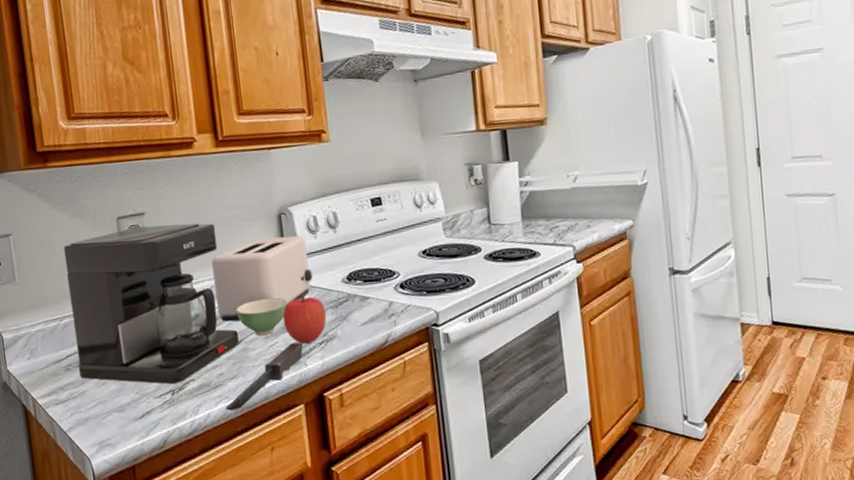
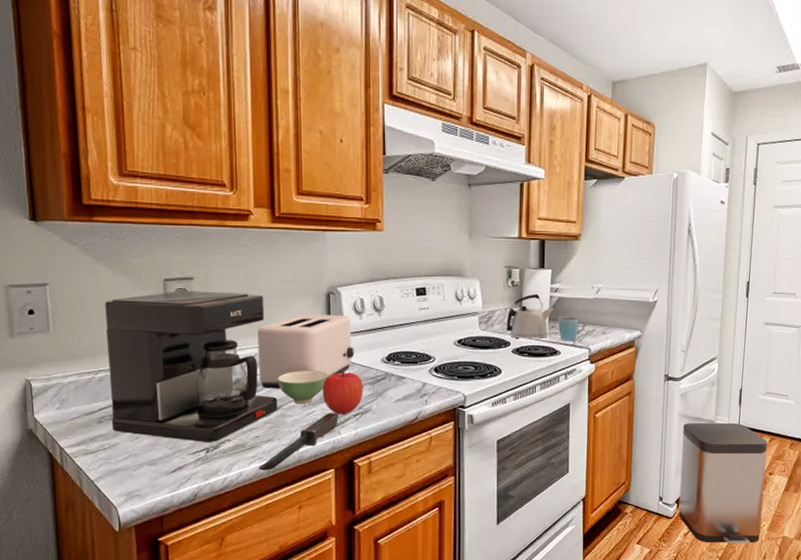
kettle: none [473,191,527,243] -> present [506,294,554,338]
mug: none [533,211,567,240] -> present [558,317,587,341]
pedal bin: none [701,318,822,470] -> present [678,422,767,544]

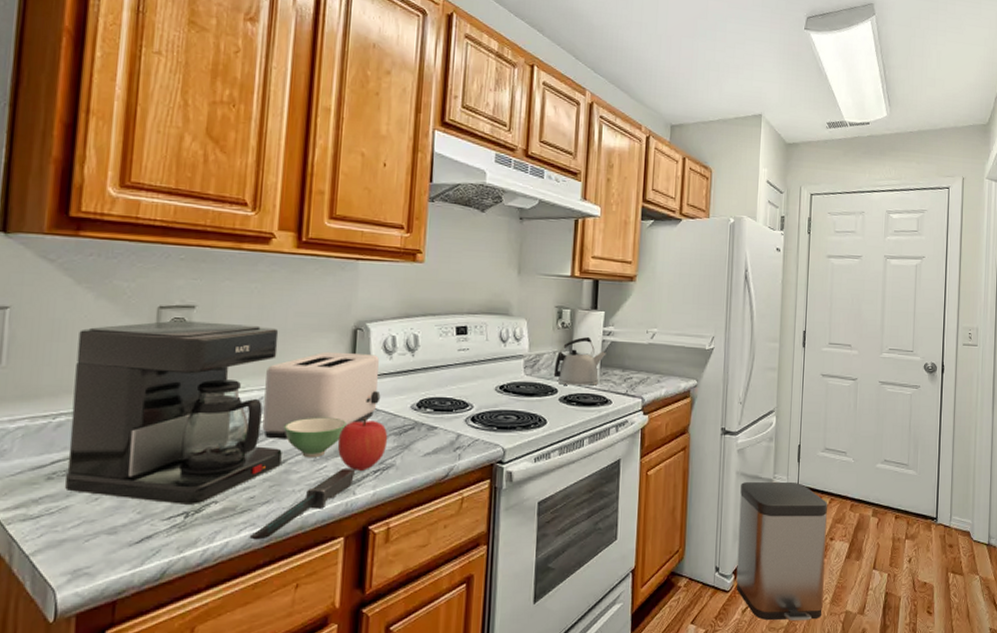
mug: present [558,317,587,341] -> none [610,362,641,390]

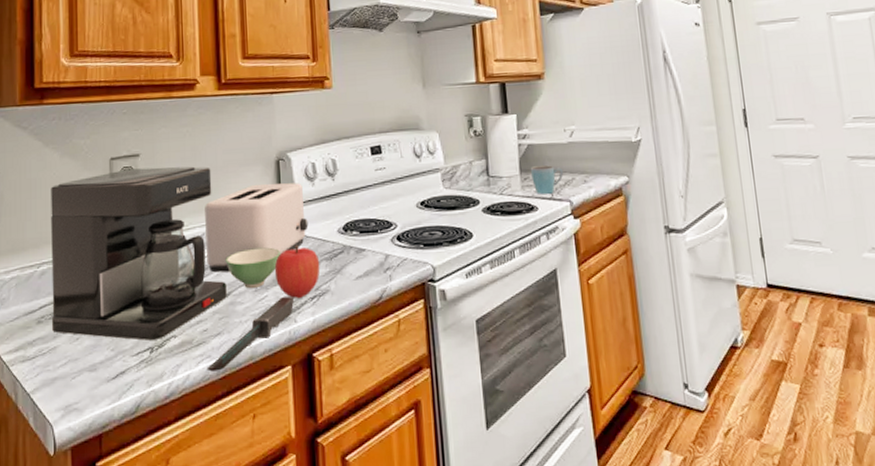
kettle: present [553,337,606,386] -> none [472,143,525,195]
mug: none [610,362,641,390] -> present [531,165,564,194]
pedal bin: present [736,481,827,622] -> none [698,280,826,446]

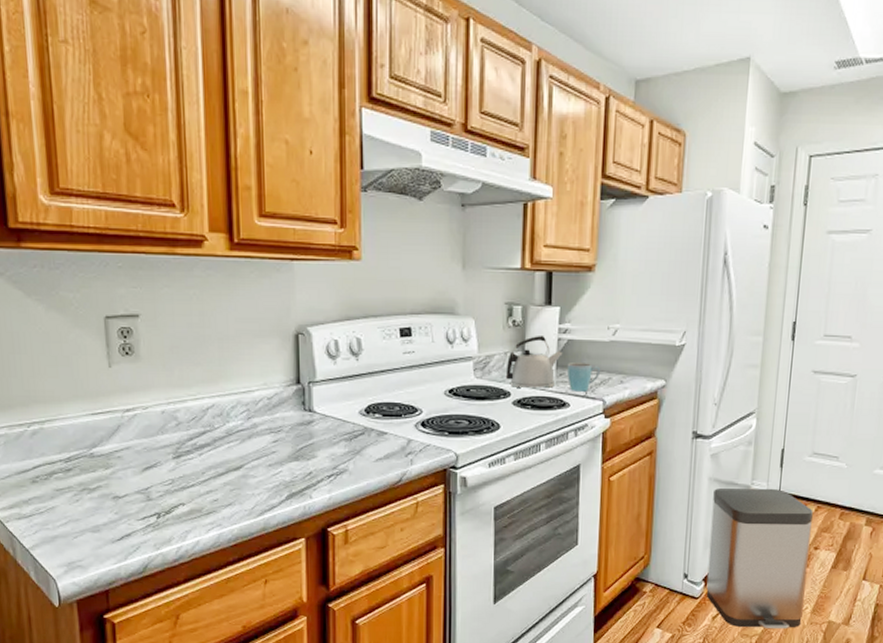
coffee maker: present [51,166,227,341] -> none [37,330,239,506]
toaster: present [205,183,309,273] -> none [214,357,328,445]
knife: present [207,297,294,372] -> none [217,474,309,539]
bowl: present [225,247,280,289] -> none [237,423,297,464]
fruit: present [274,245,320,299] -> none [290,424,339,477]
kettle: none [472,143,525,195] -> present [505,336,563,388]
pedal bin: none [698,280,826,446] -> present [706,488,813,630]

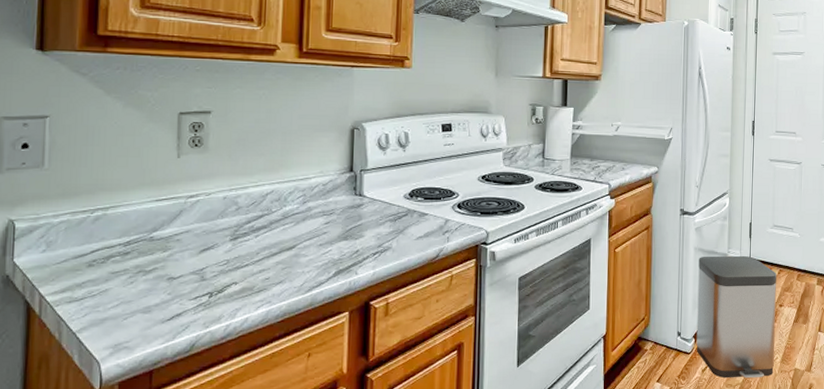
kettle: present [505,336,563,388] -> none [529,131,576,174]
mug: present [567,362,601,391] -> none [580,153,607,177]

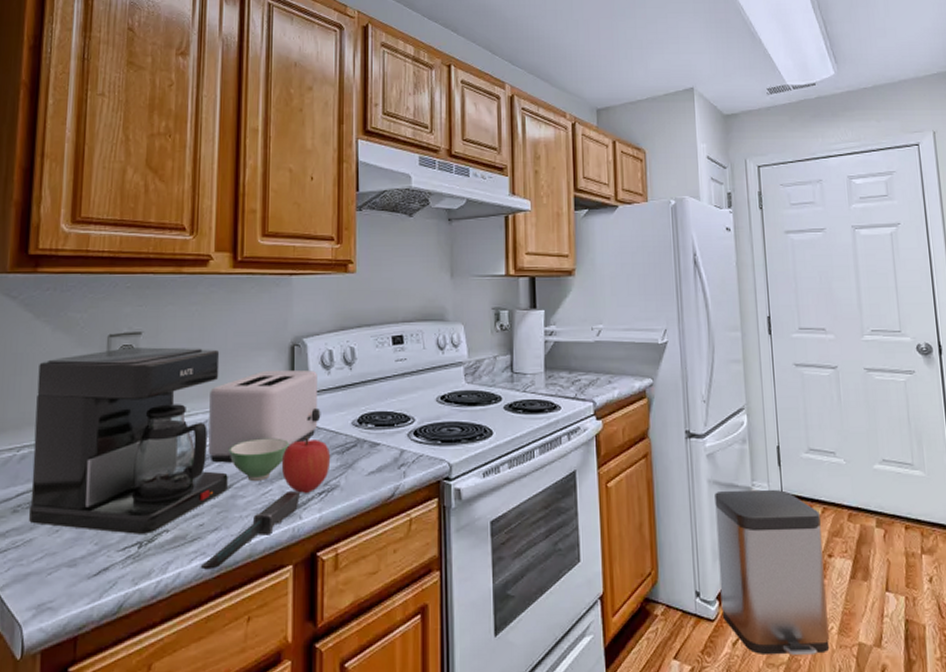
coffee maker: none [103,125,292,286] -> present [28,347,228,534]
knife: none [266,252,356,315] -> present [200,491,300,570]
toaster: none [274,149,377,227] -> present [208,369,321,463]
bowl: none [293,207,347,243] -> present [229,438,289,482]
fruit: none [340,207,385,254] -> present [281,437,331,494]

